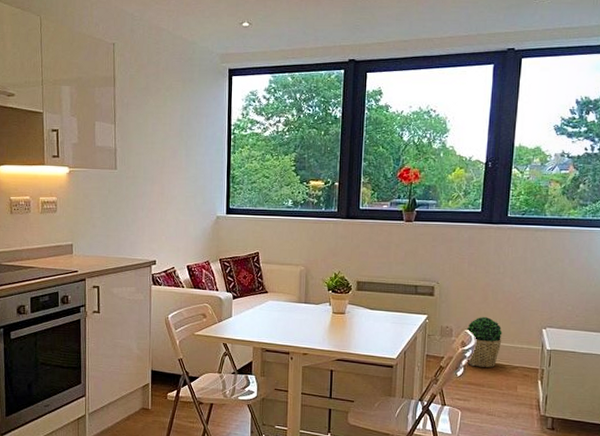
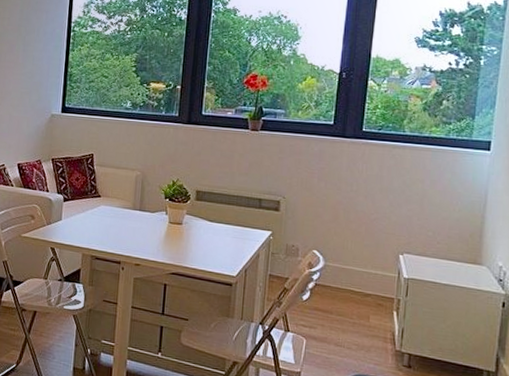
potted plant: present [466,317,502,368] -> none [314,237,354,293]

